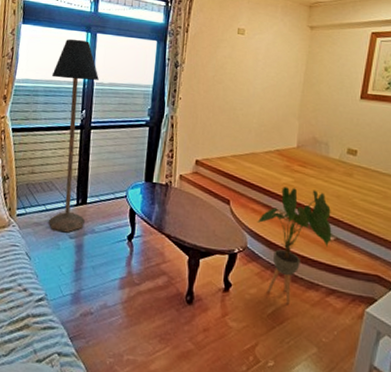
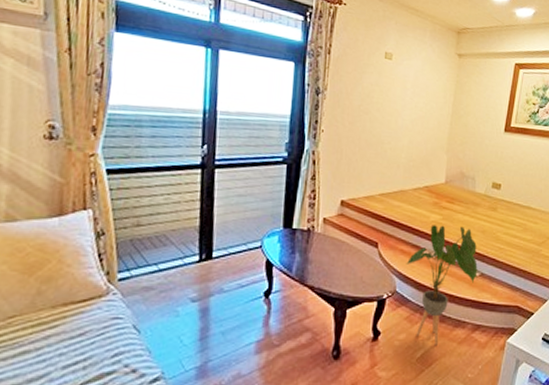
floor lamp: present [48,39,99,233] -> none [159,54,223,296]

